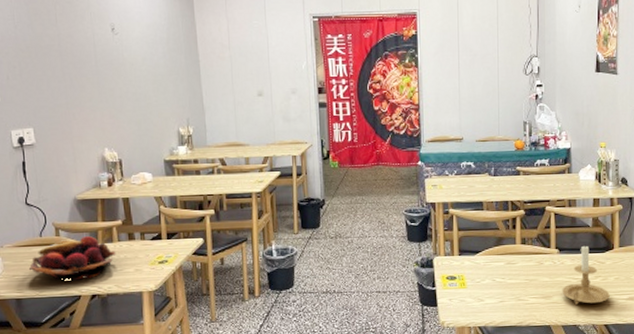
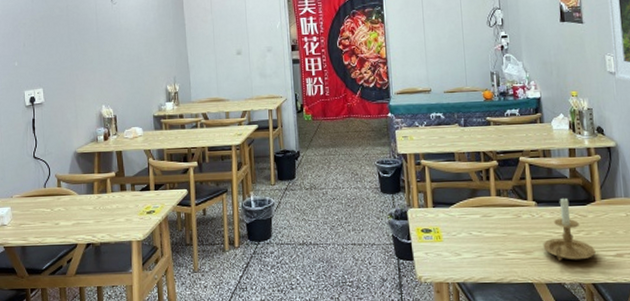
fruit basket: present [29,236,116,281] -> none [34,187,109,229]

